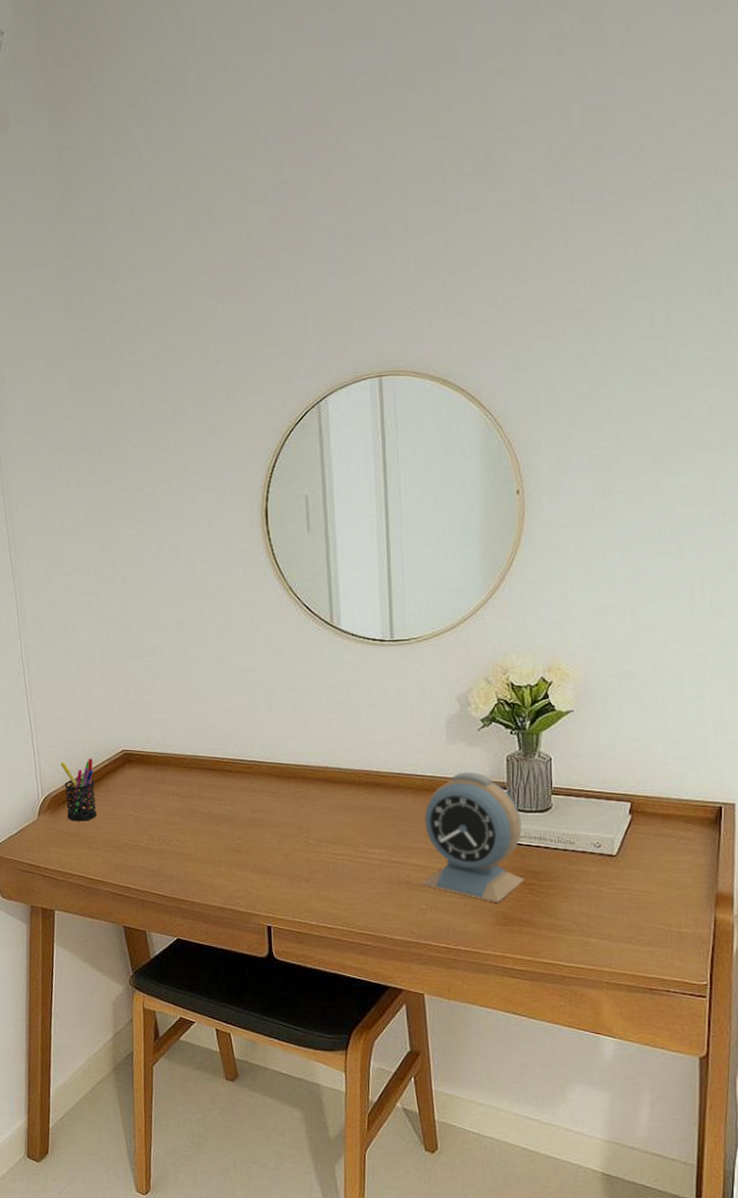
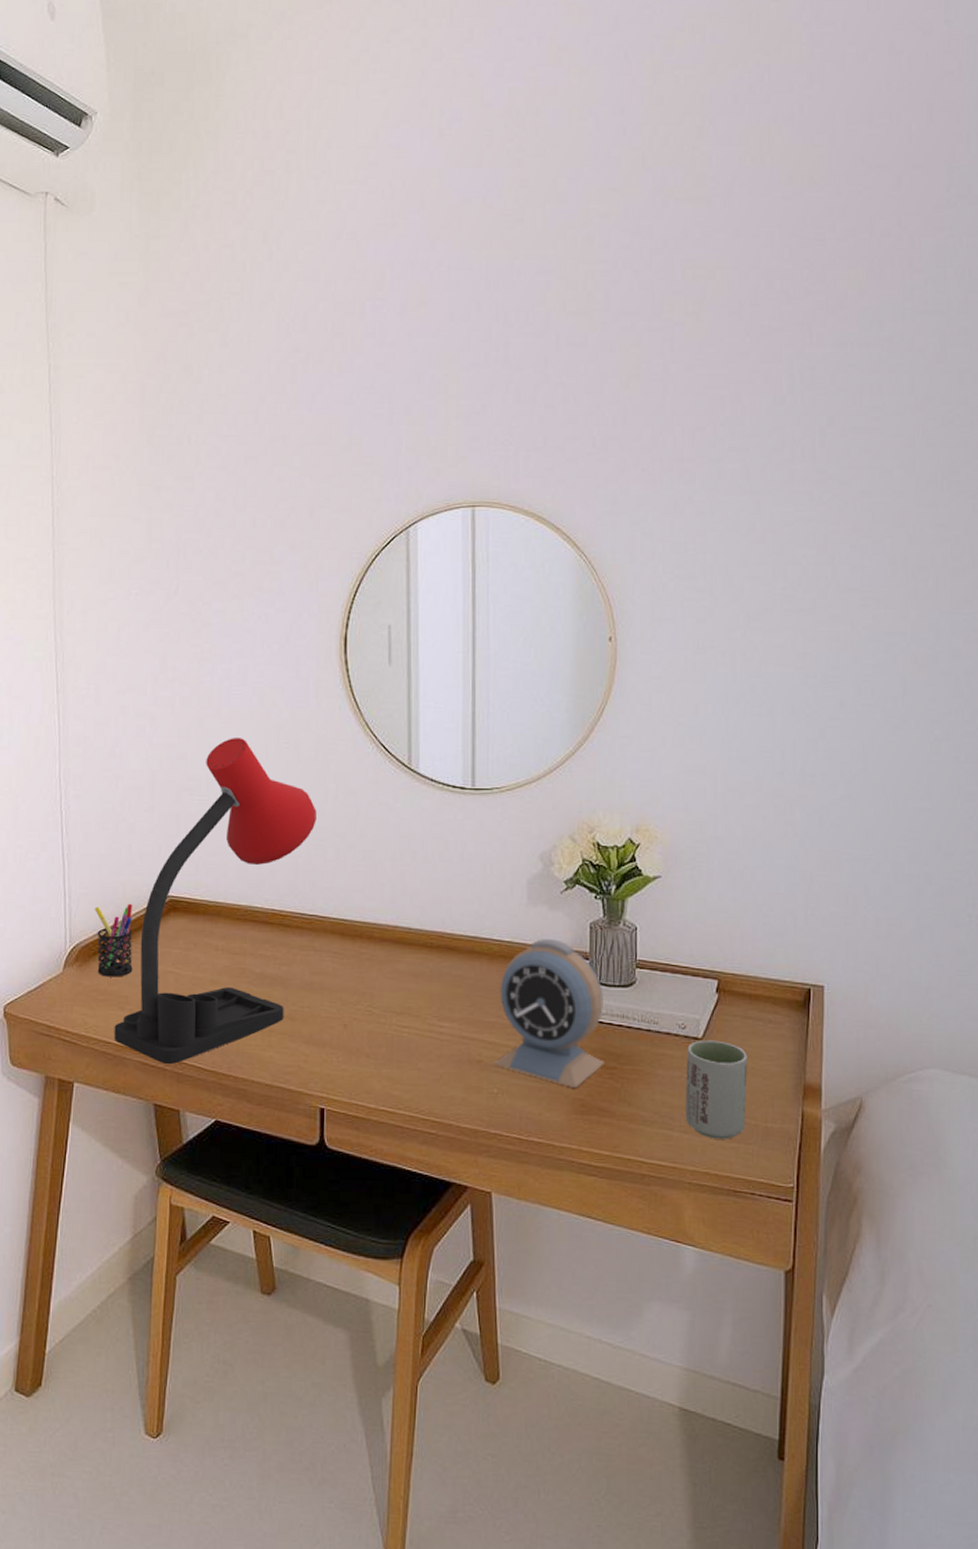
desk lamp: none [85,608,249,893] -> present [114,738,317,1065]
cup: none [601,856,661,944] -> present [685,1040,747,1140]

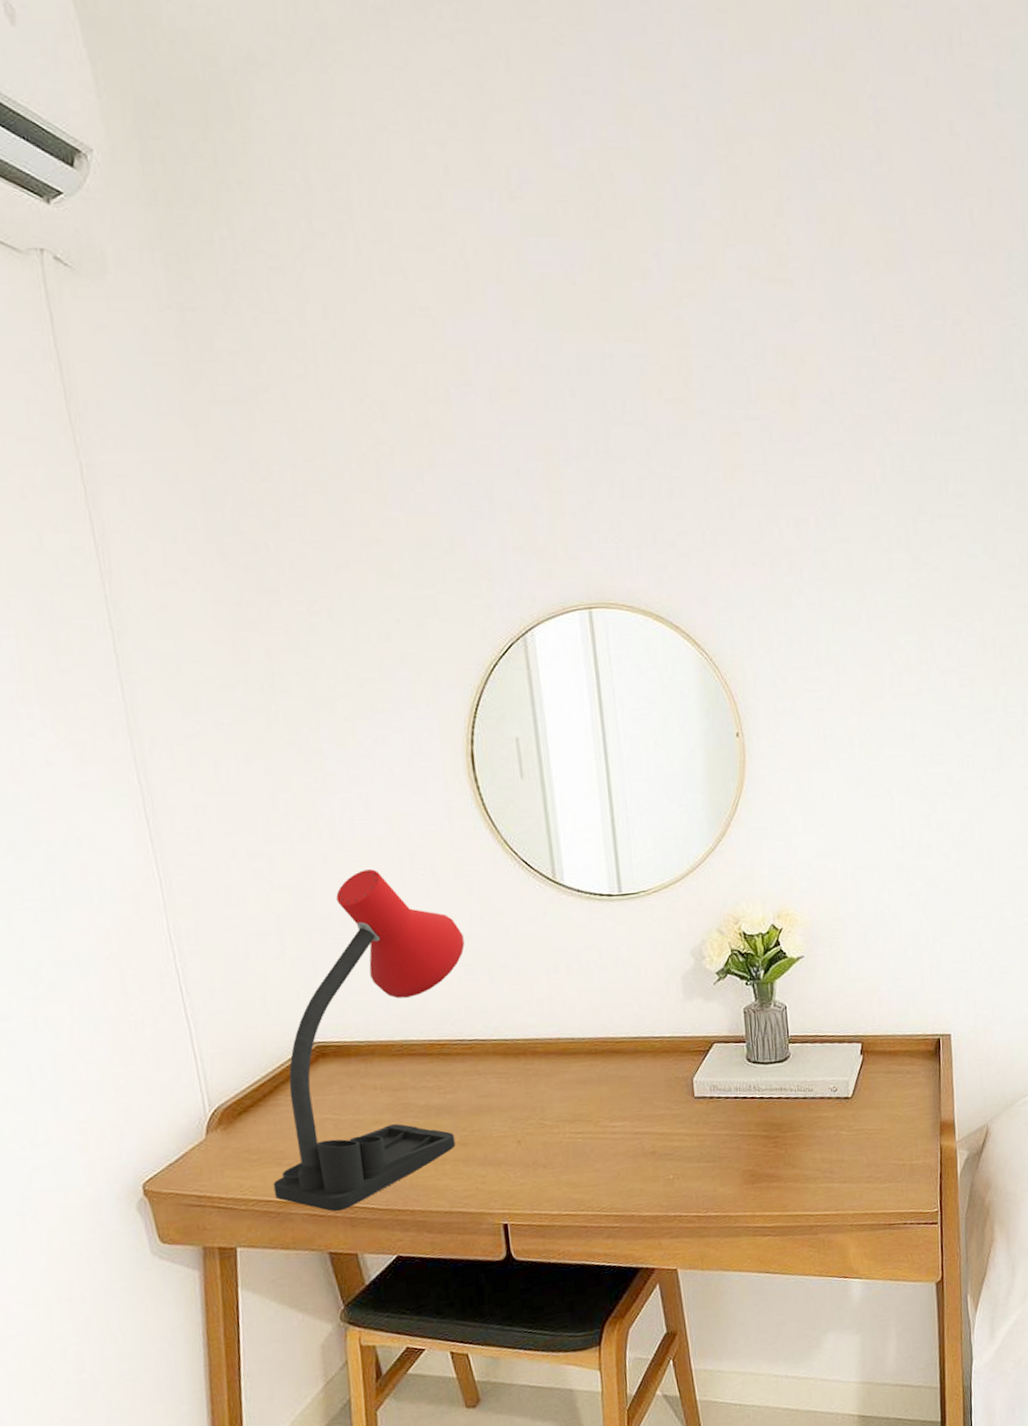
pen holder: present [95,903,133,977] -> none [233,1056,286,1136]
alarm clock: present [494,939,604,1089] -> none [666,1028,768,1162]
cup: present [685,1040,747,1140] -> none [839,1096,894,1184]

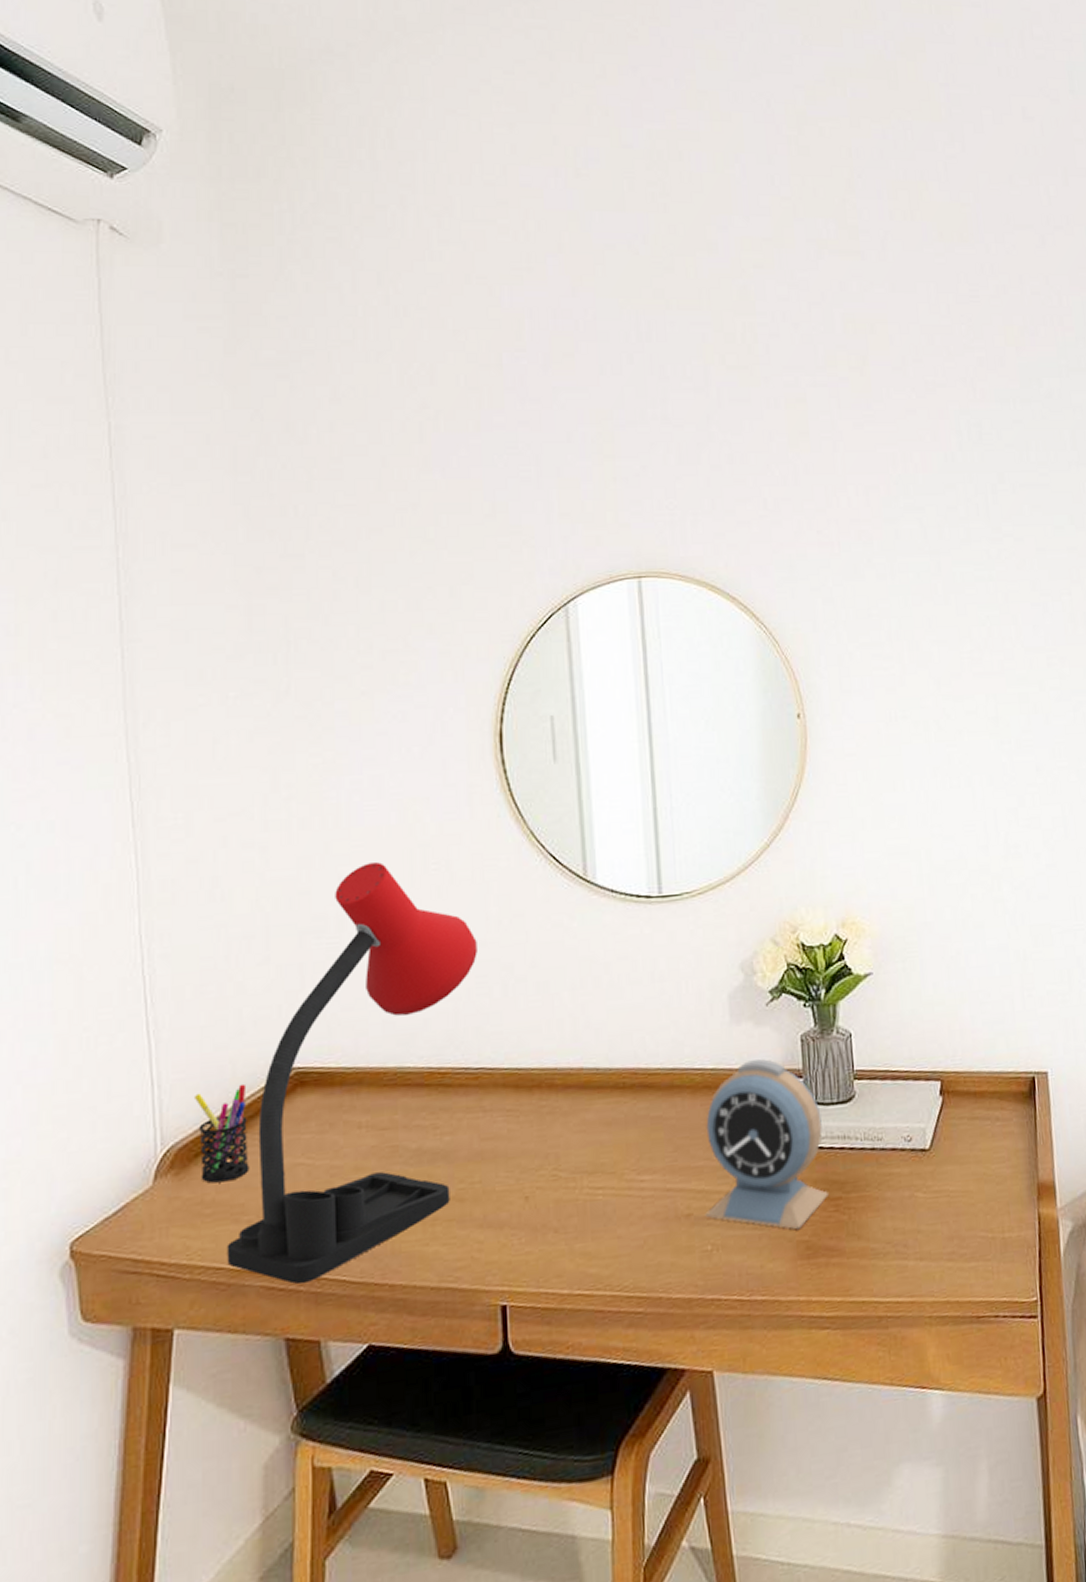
pen holder: none [233,1056,286,1136] -> present [195,1083,249,1184]
alarm clock: none [666,1028,768,1162] -> present [705,1059,828,1230]

